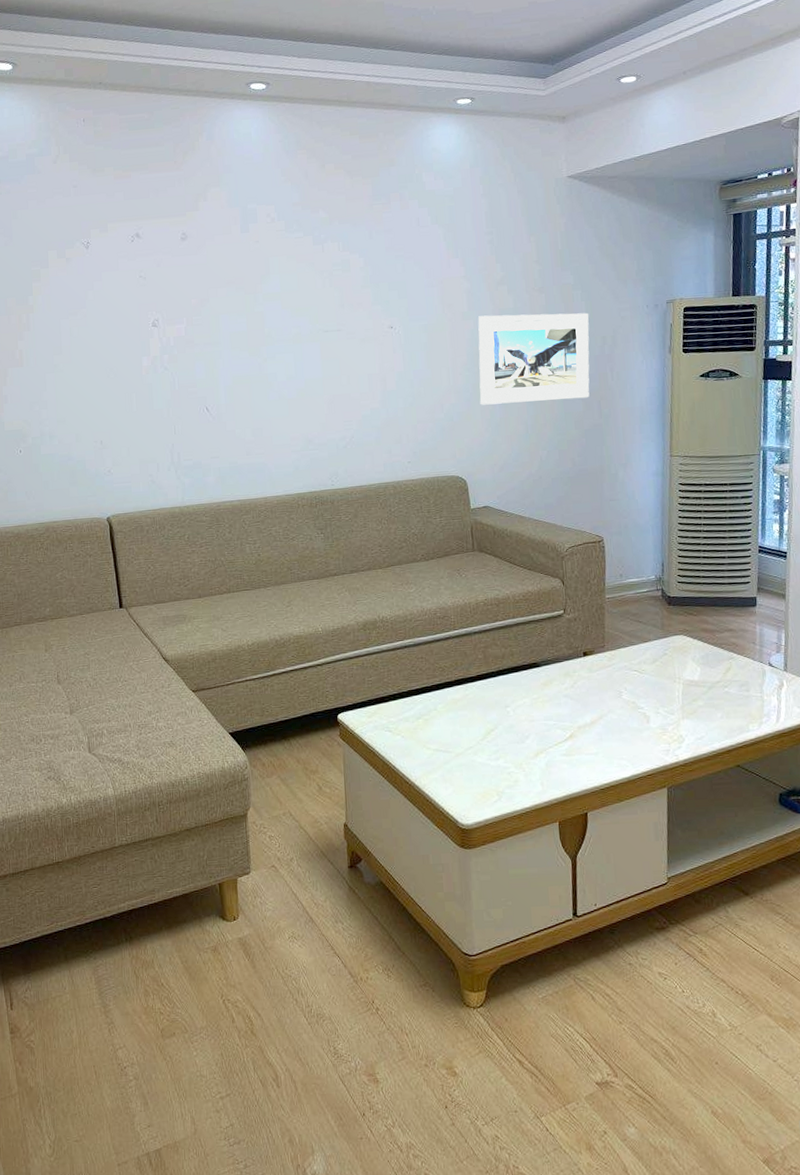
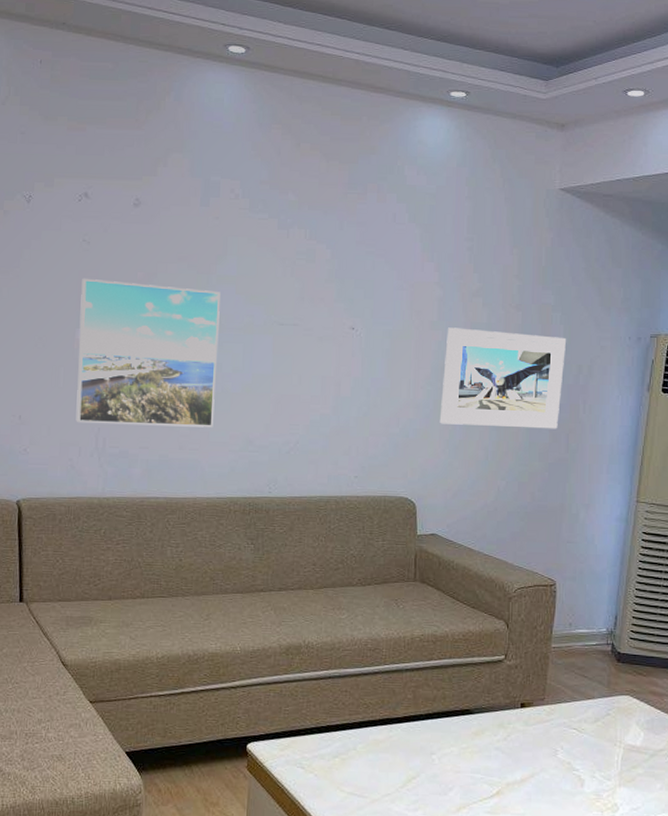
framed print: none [142,308,275,442] -> present [75,278,221,428]

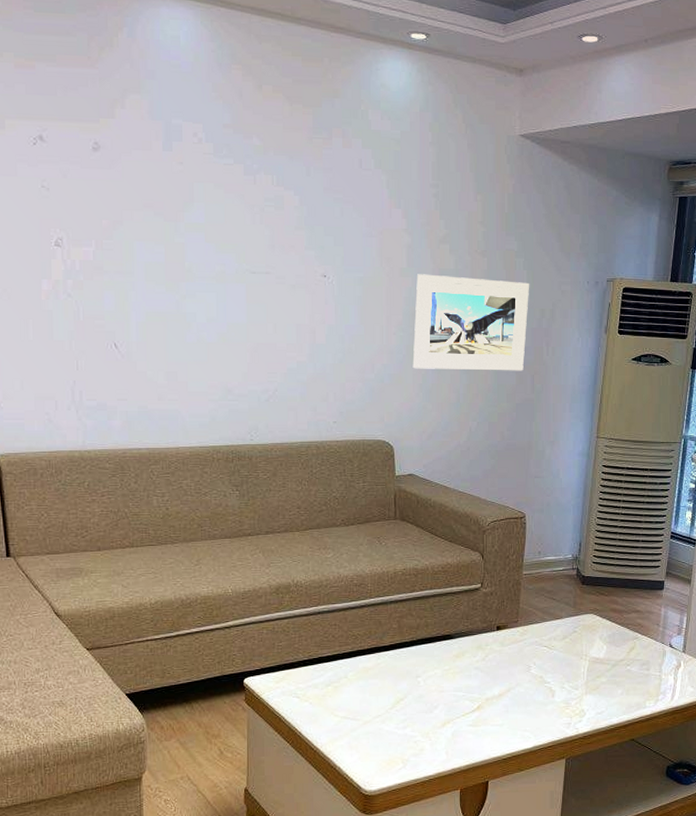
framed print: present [75,278,221,428] -> none [44,226,191,378]

